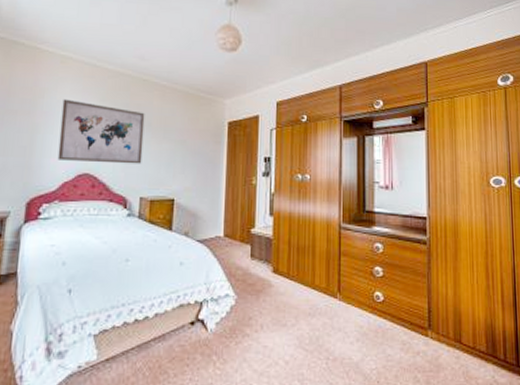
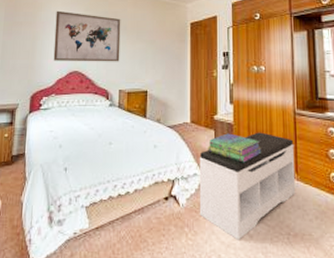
bench: none [230,248,338,367] -> present [199,132,296,240]
stack of books: none [243,249,302,282] -> present [208,133,262,163]

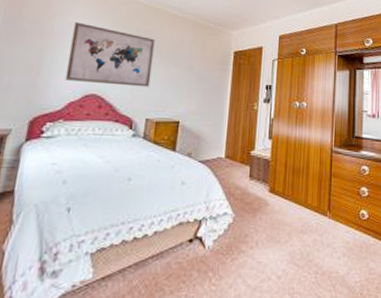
bench: present [199,132,296,240] -> none [226,169,329,282]
stack of books: present [208,133,262,163] -> none [241,170,297,201]

